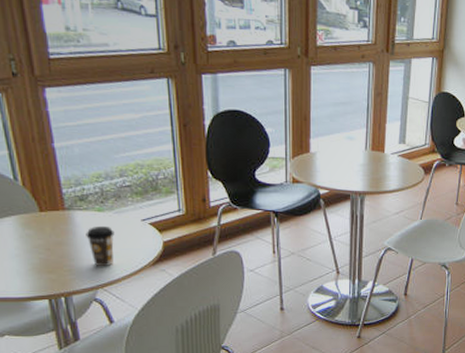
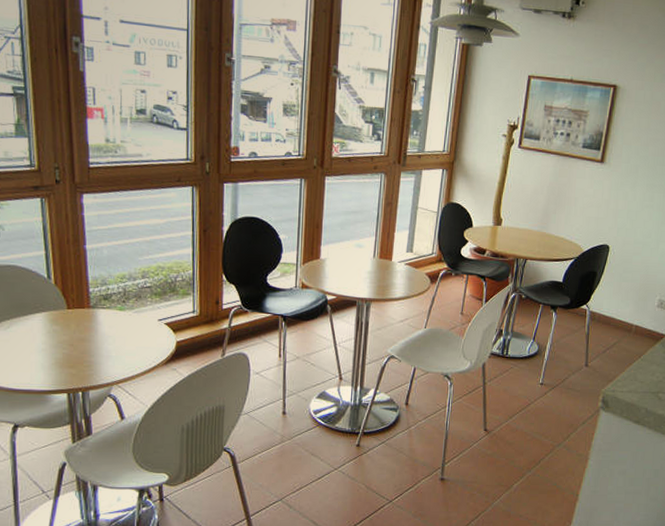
coffee cup: present [86,225,115,267] -> none [106,324,133,364]

